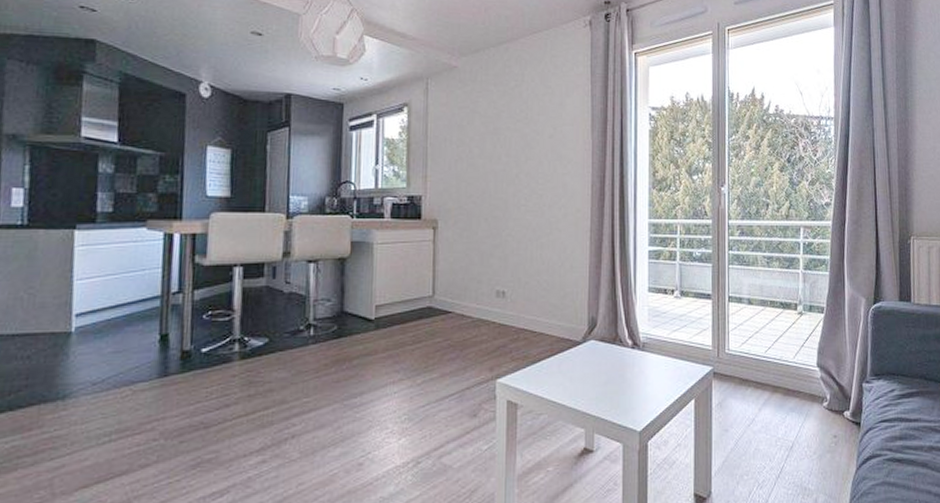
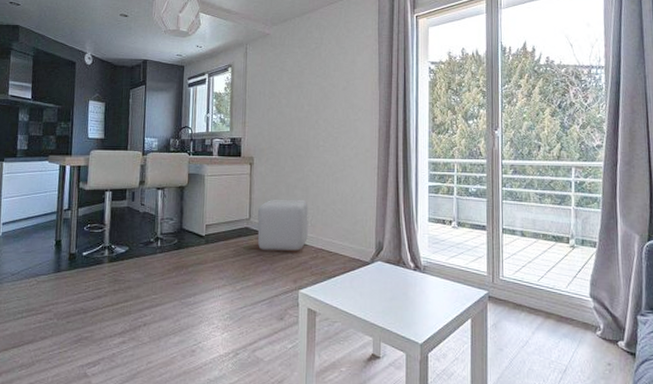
pouf: none [443,270,507,335] -> present [257,199,308,252]

